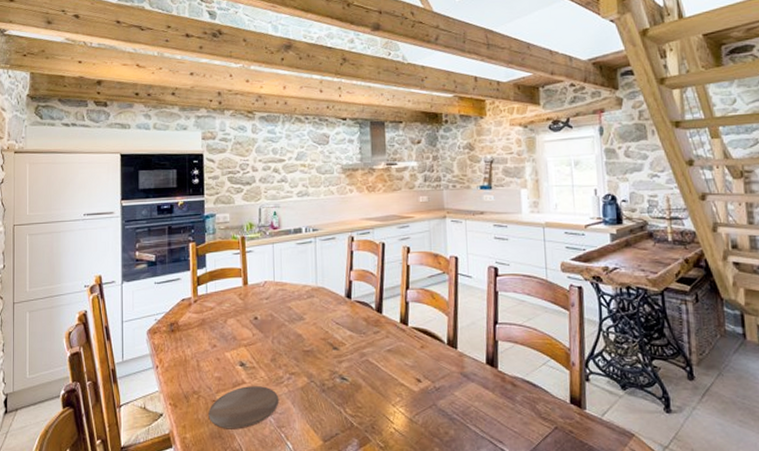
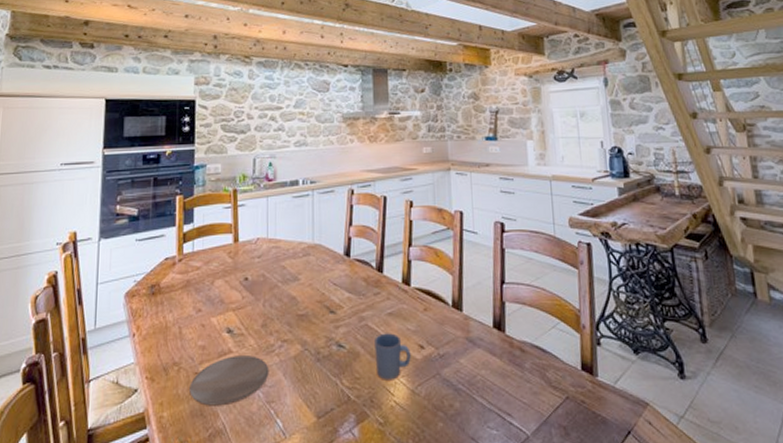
mug: none [375,368,409,410] -> present [375,333,411,380]

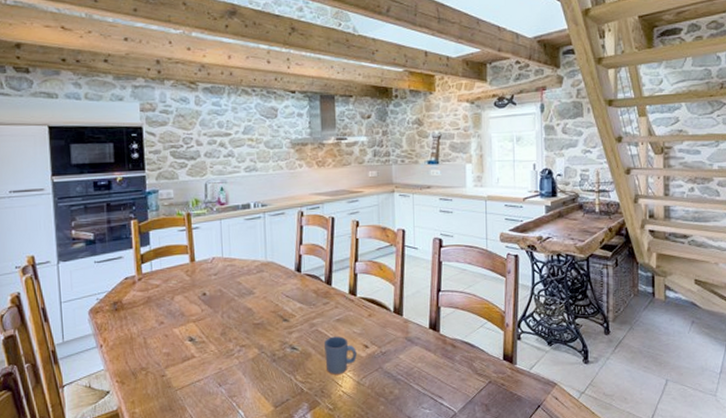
plate: present [189,355,269,406] -> none [158,359,230,402]

